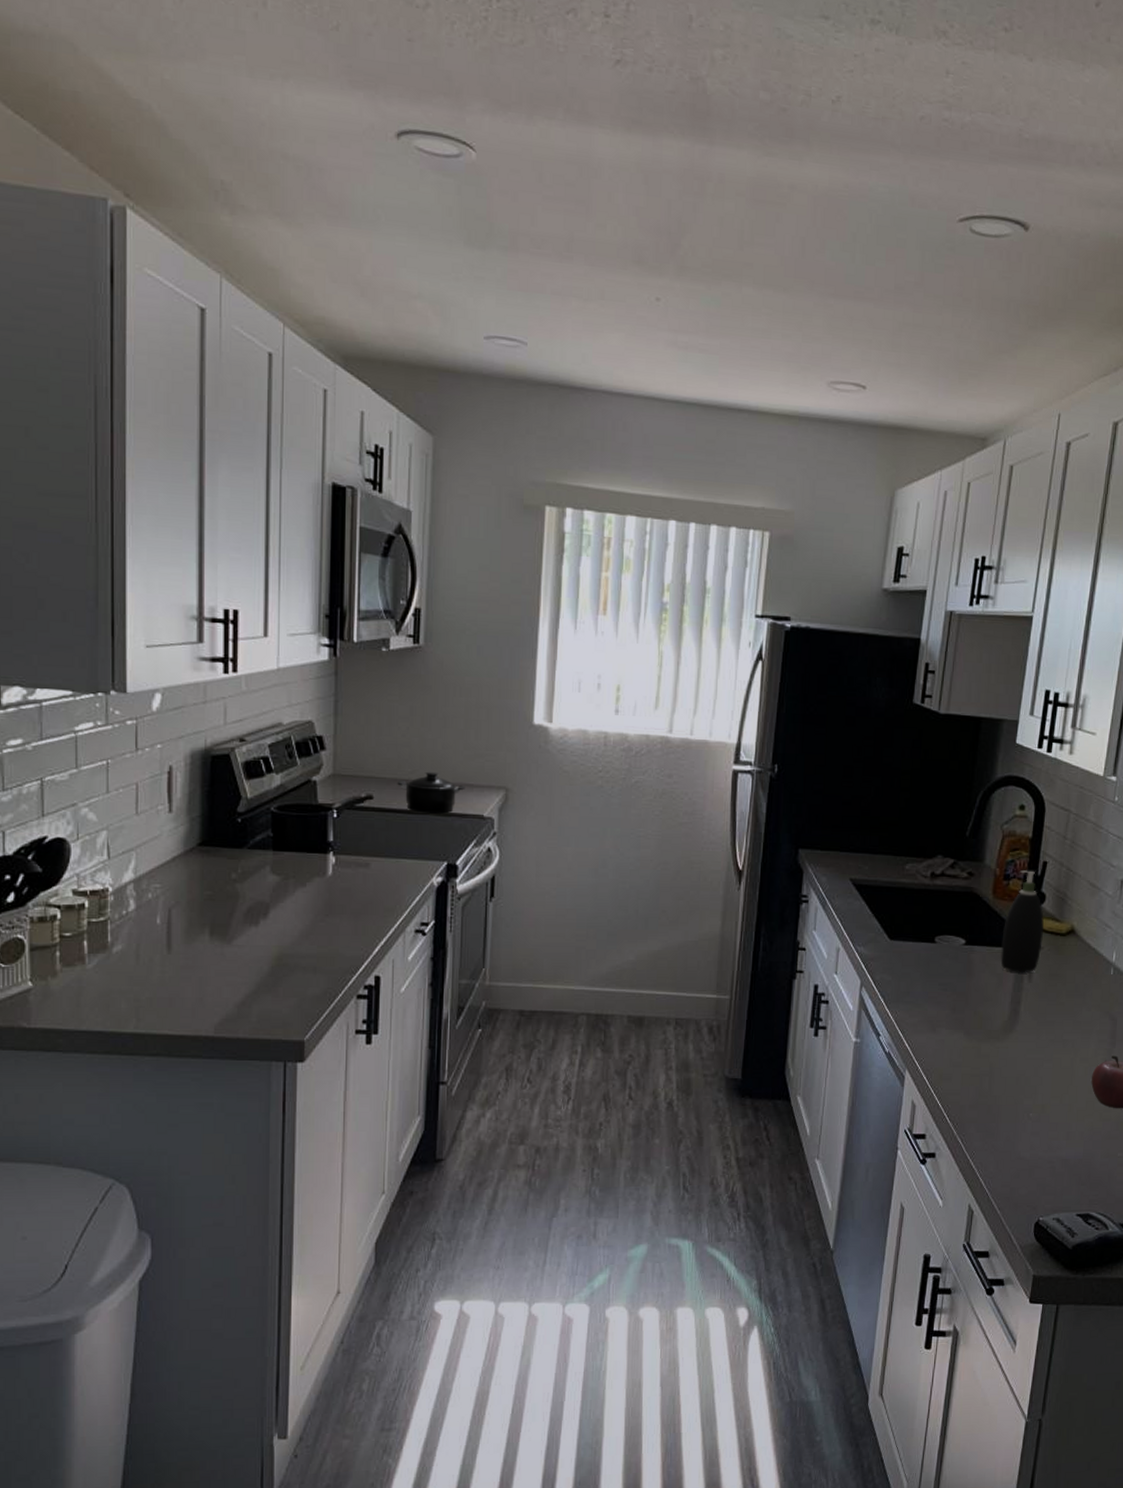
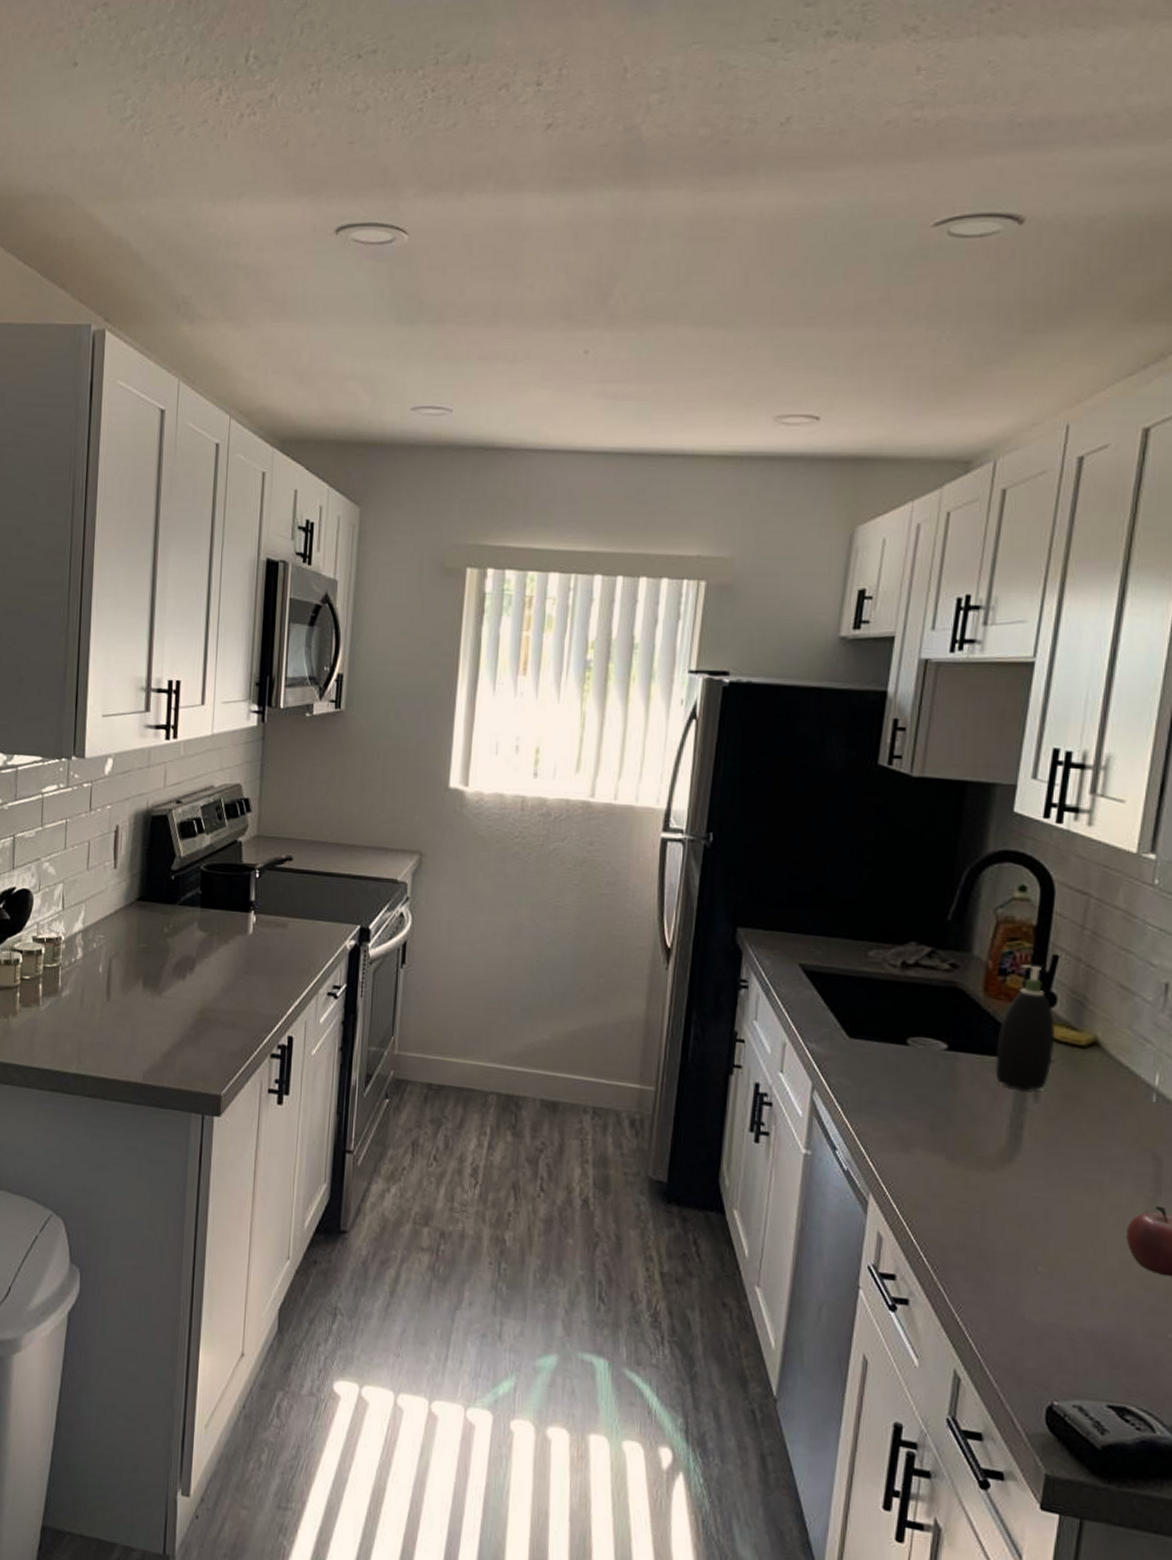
saucepan: present [397,771,465,814] -> none [315,834,380,877]

